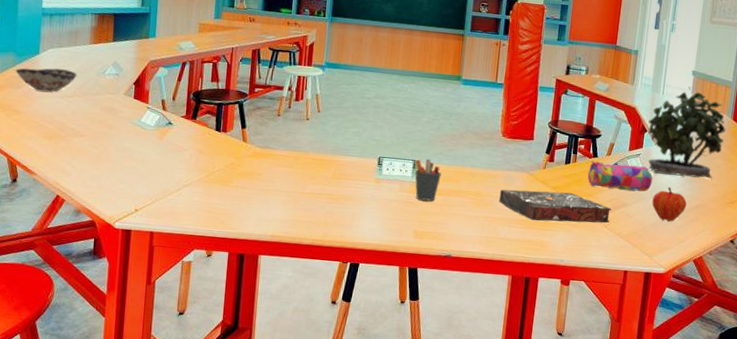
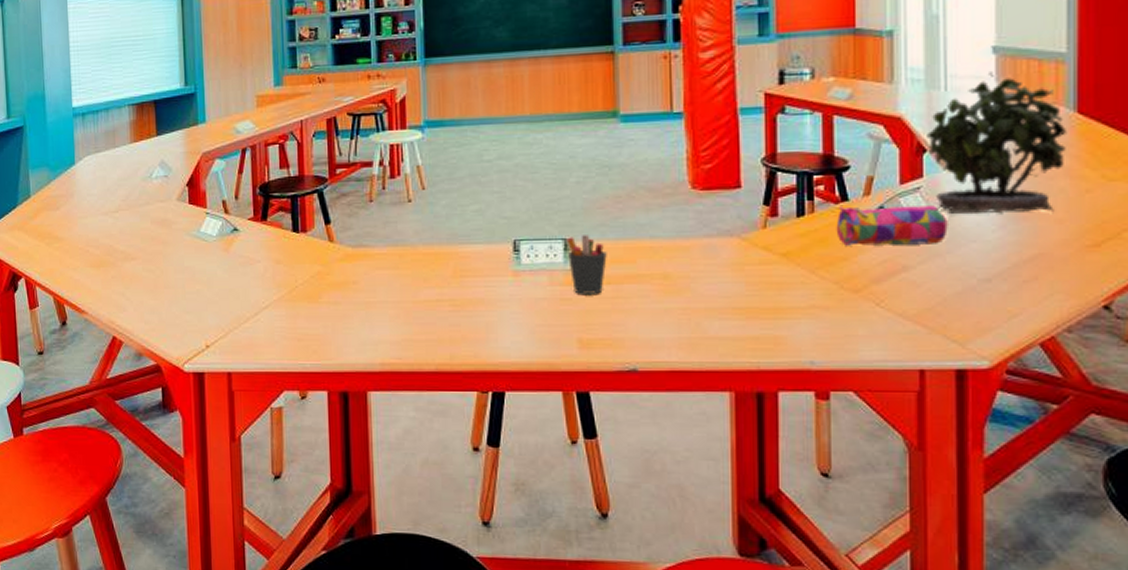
decorative bowl: present [15,68,77,91] -> none [51,179,120,209]
book: present [499,189,612,223] -> none [699,259,884,307]
fruit: present [652,187,687,222] -> none [952,232,1015,287]

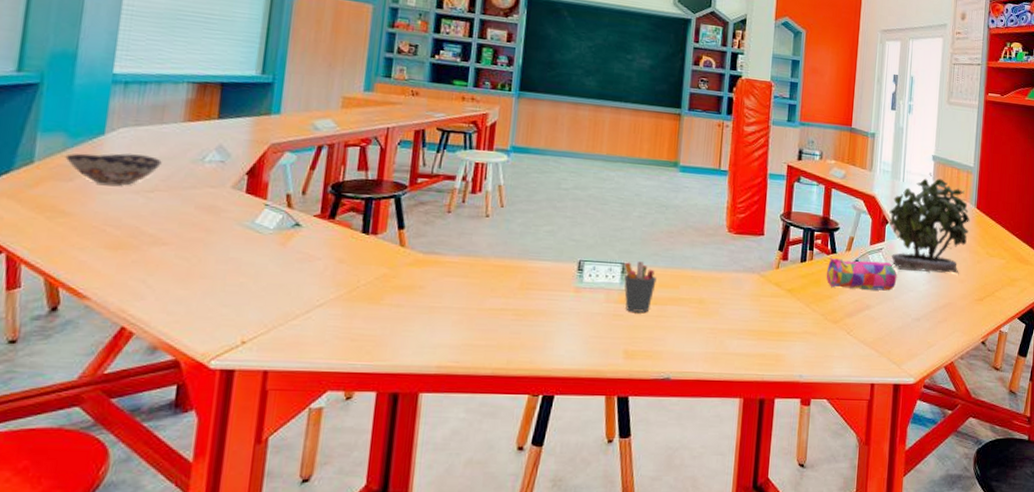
decorative bowl: none [51,179,120,209] -> present [65,153,162,185]

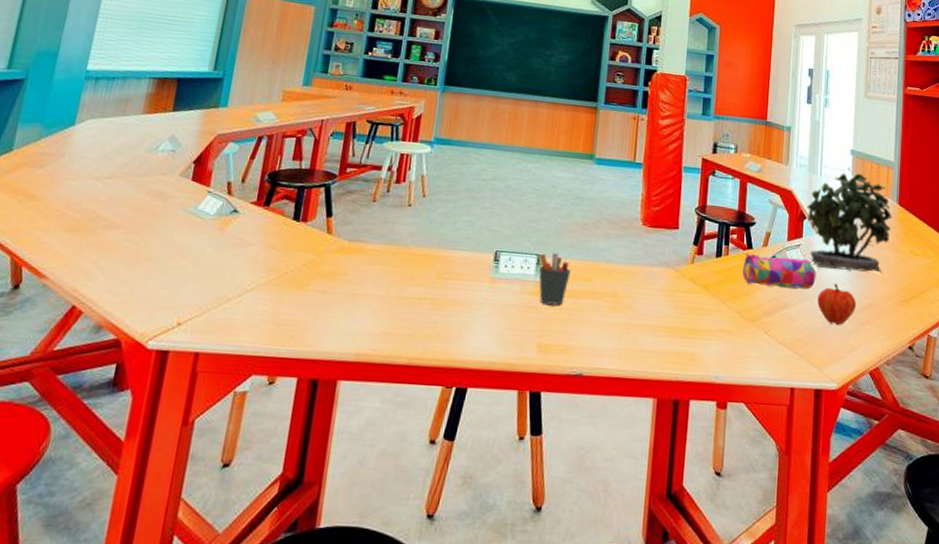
decorative bowl: present [65,153,162,185] -> none [39,142,121,171]
fruit: none [897,284,935,325] -> present [817,283,857,326]

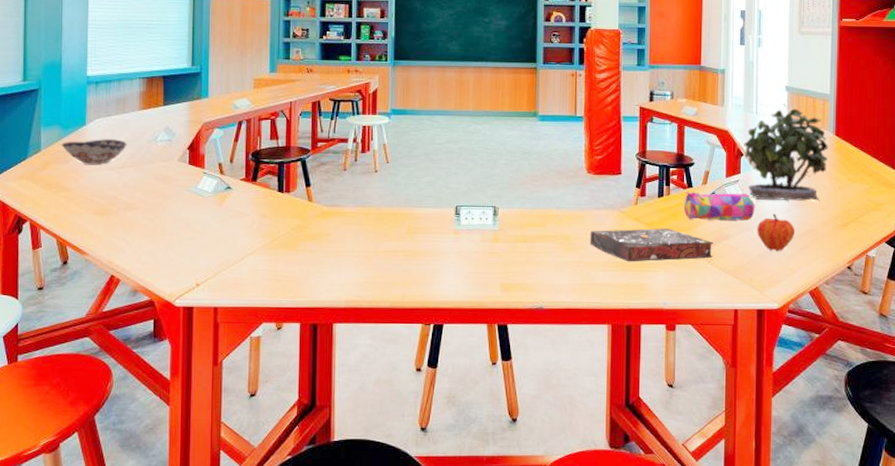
decorative bowl: none [39,142,121,171] -> present [61,139,127,164]
pen holder: present [538,253,571,305] -> none [495,204,525,249]
book: none [639,289,772,329] -> present [590,228,713,262]

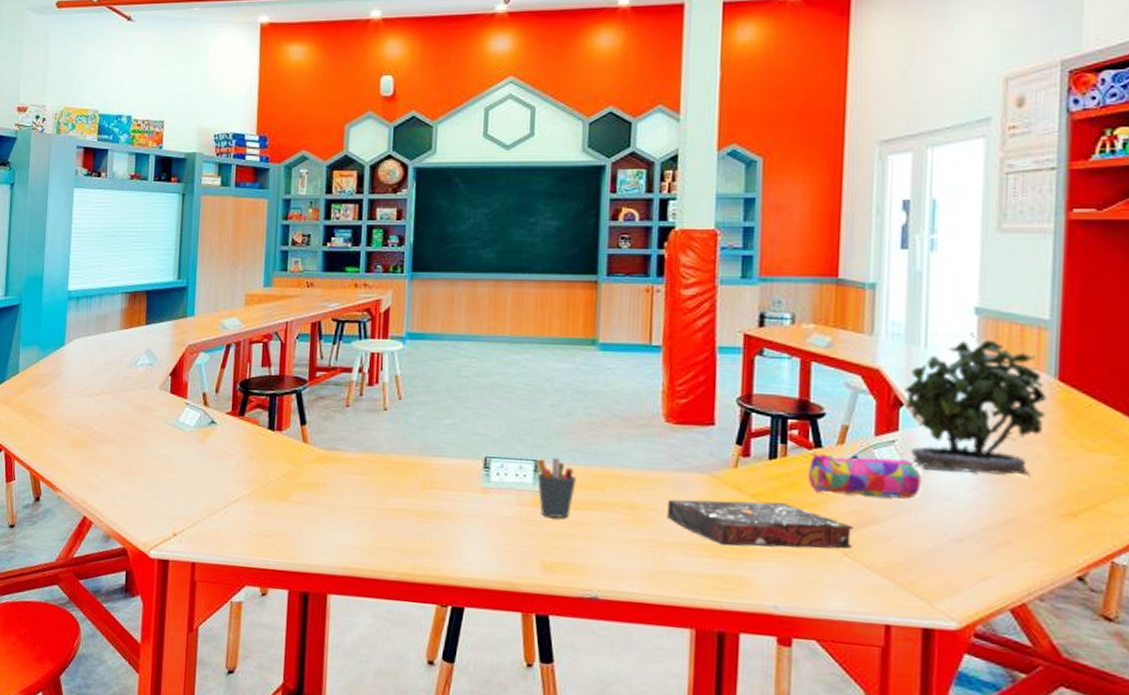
decorative bowl: present [61,139,127,164] -> none [39,361,106,390]
pen holder: none [495,204,525,249] -> present [537,458,576,518]
fruit: present [757,213,796,252] -> none [924,490,988,547]

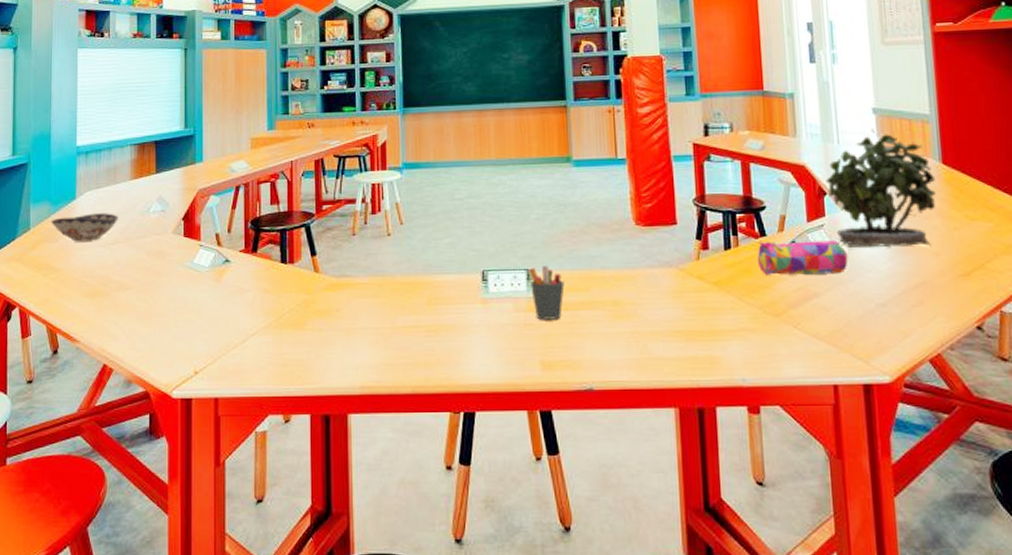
decorative bowl: none [39,361,106,390] -> present [51,213,118,242]
book: present [666,499,853,549] -> none [644,287,800,330]

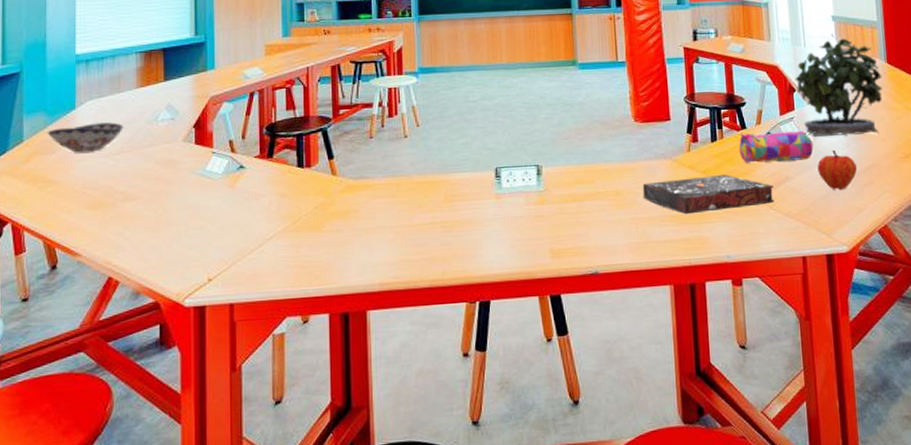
pen holder: present [528,266,565,320] -> none [539,161,572,211]
book: none [644,287,800,330] -> present [642,175,775,215]
fruit: none [853,263,903,311] -> present [817,149,858,191]

